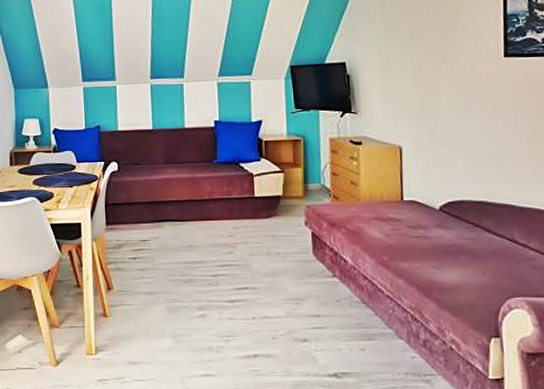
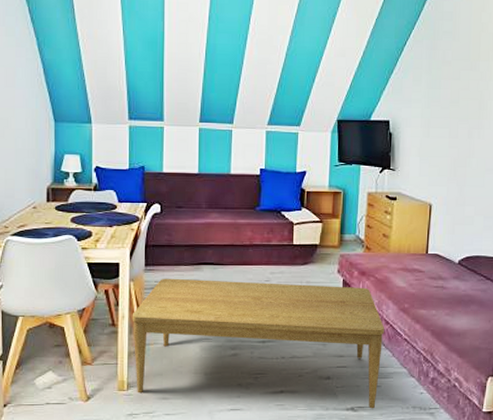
coffee table: none [96,236,363,375] -> present [132,278,384,409]

